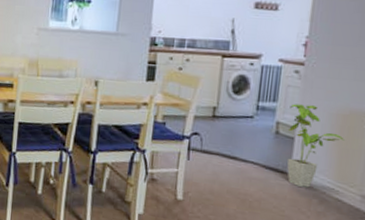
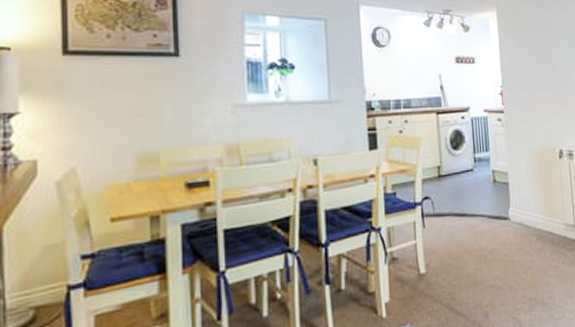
house plant: present [287,104,344,188] -> none [500,149,544,229]

